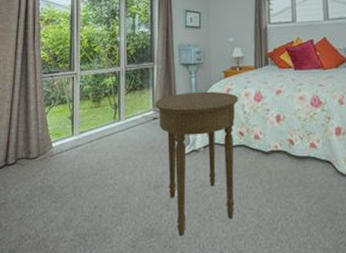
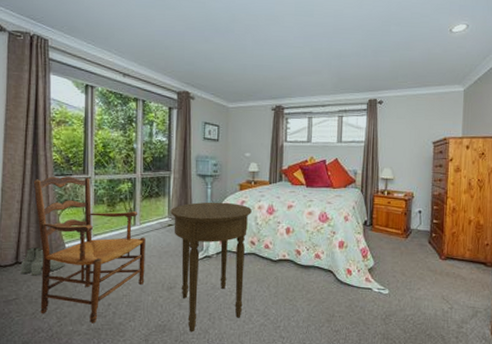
boots: none [9,148,52,178] -> present [20,247,65,276]
armchair: none [23,73,131,228] -> present [33,176,145,324]

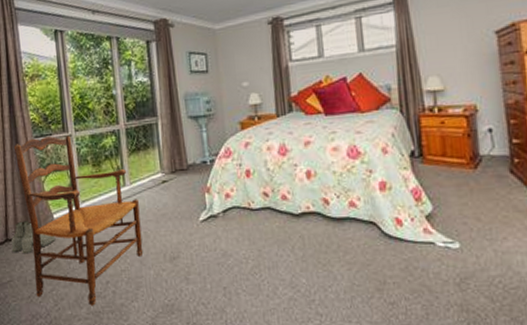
side table: present [170,202,252,332] -> none [162,146,264,312]

